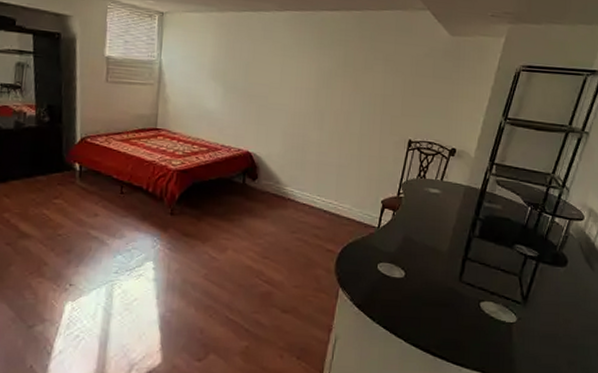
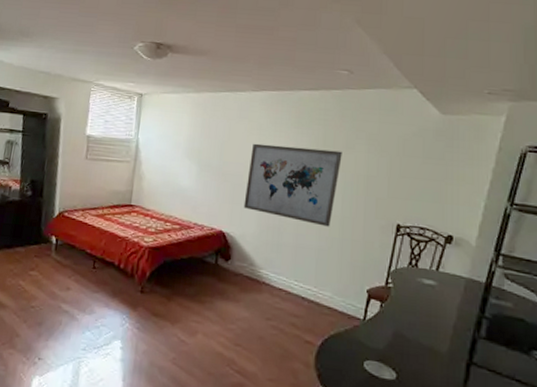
wall art: none [269,64,362,144] -> present [243,143,343,227]

